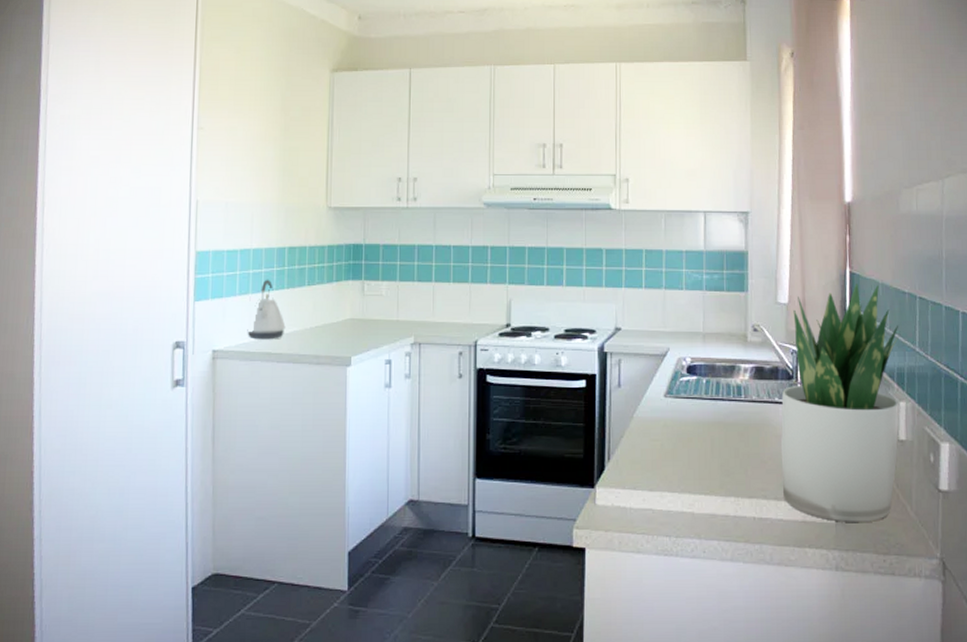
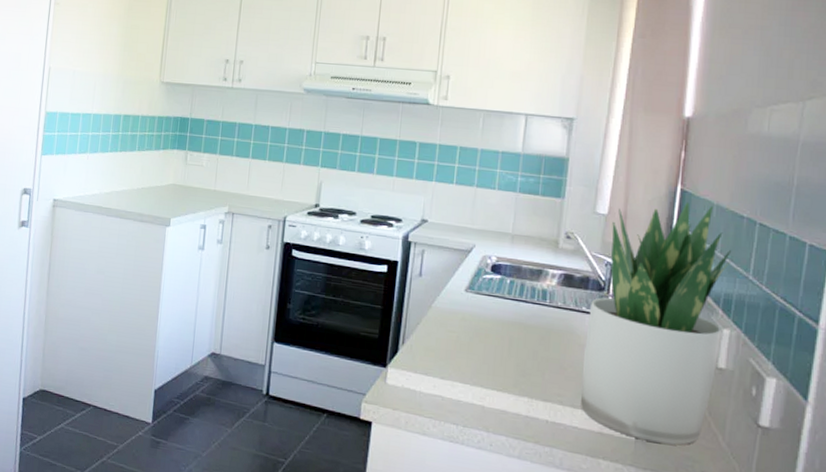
kettle: present [247,279,286,340] -> none [83,141,116,196]

